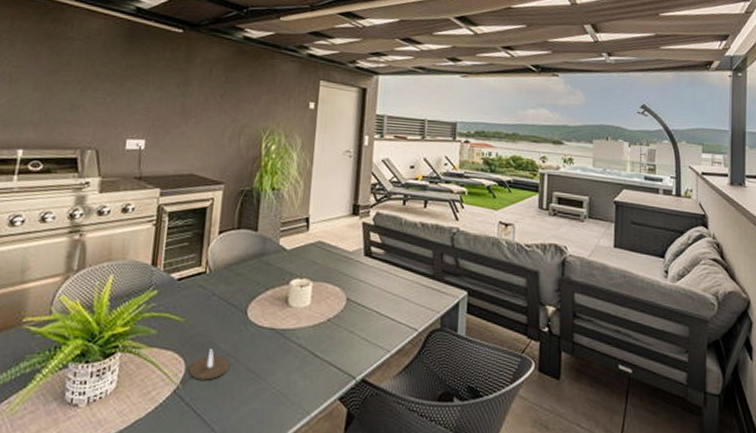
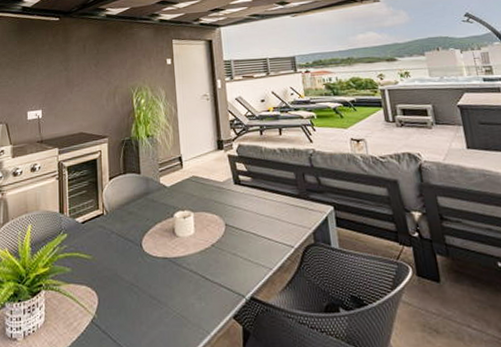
candle: present [188,349,231,380] -> none [101,281,135,309]

